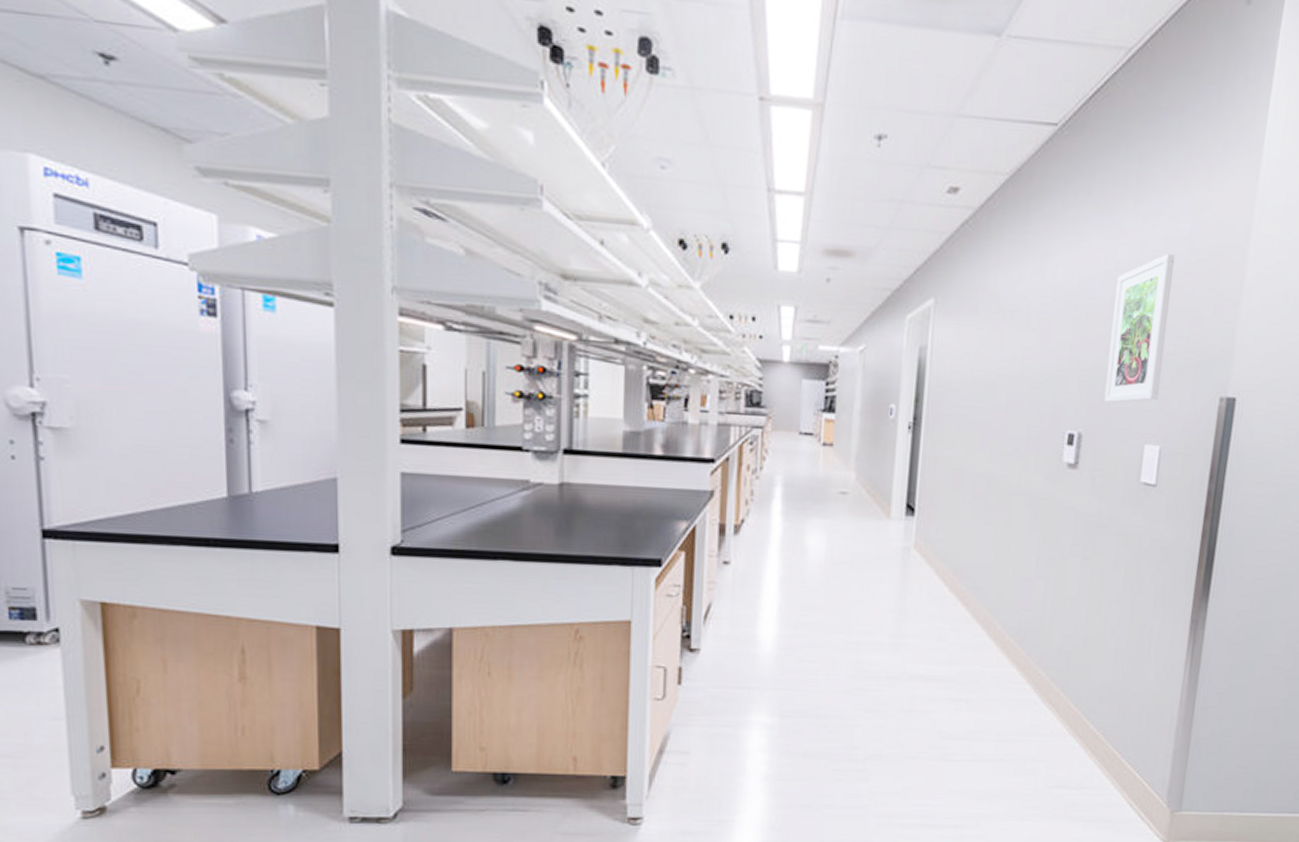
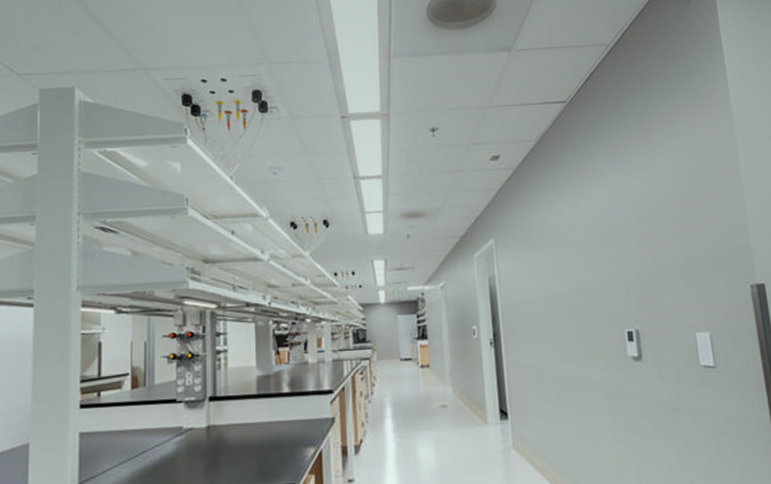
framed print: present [1104,254,1175,404] -> none [639,179,697,302]

